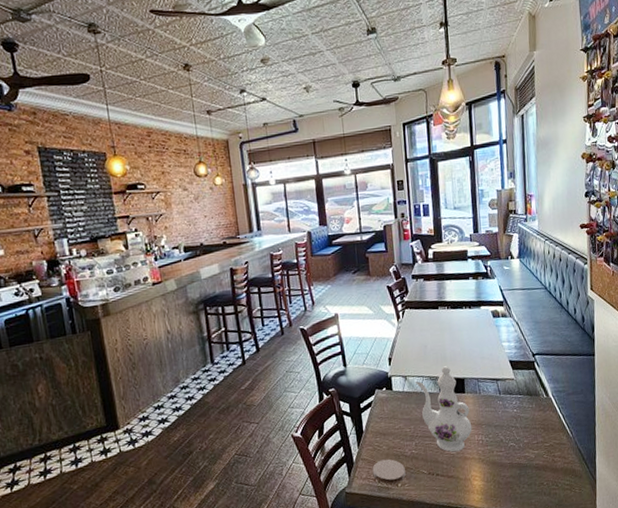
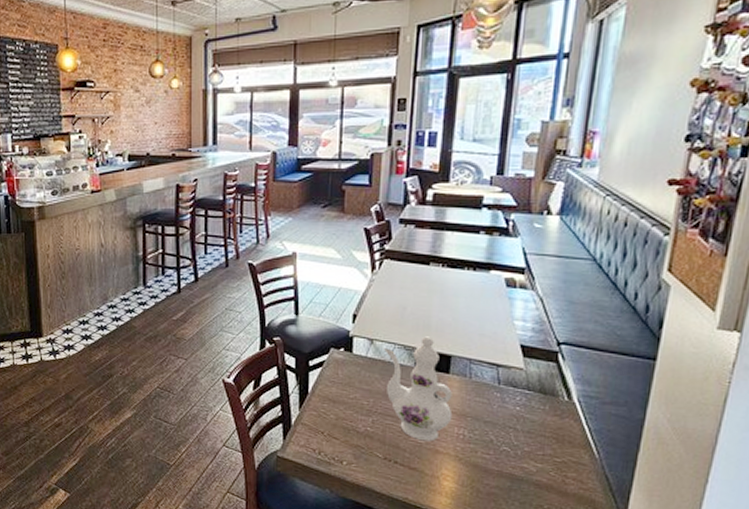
coaster: present [372,459,406,484] -> none [313,429,355,460]

